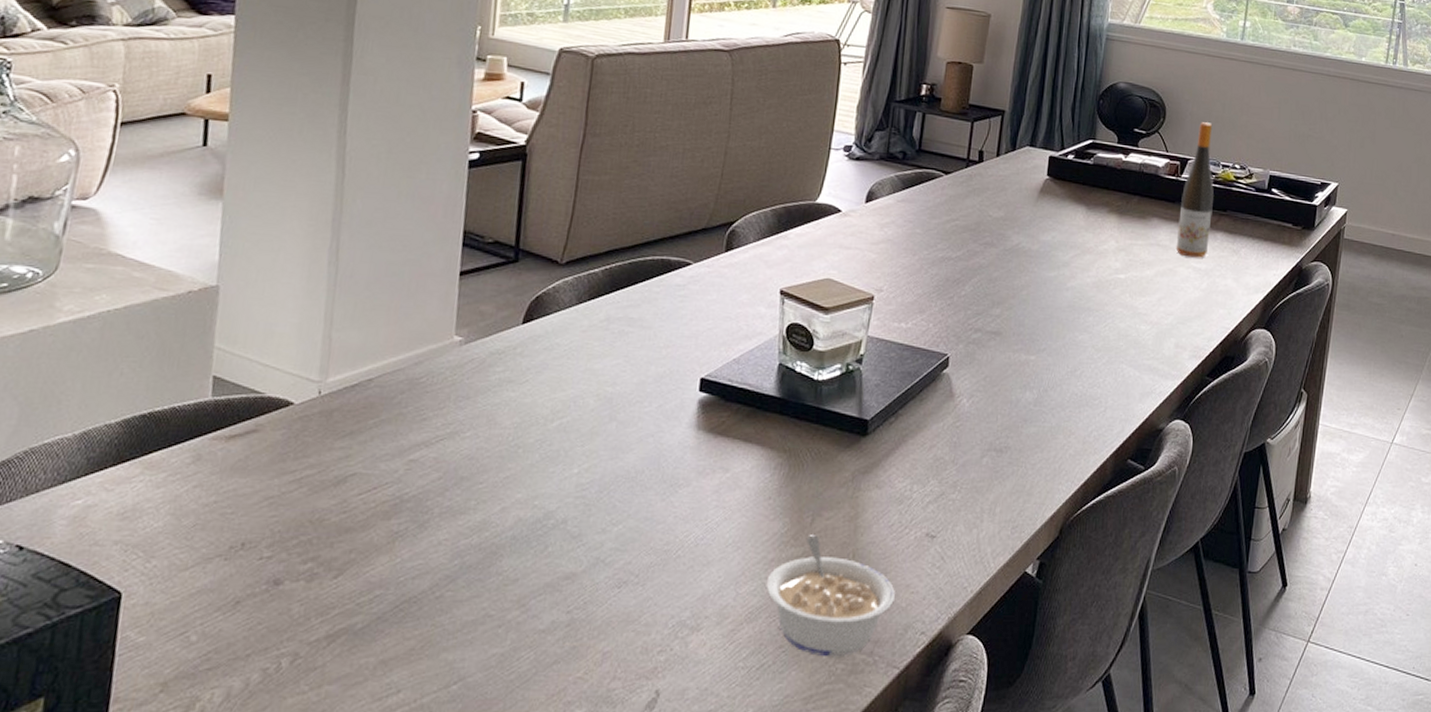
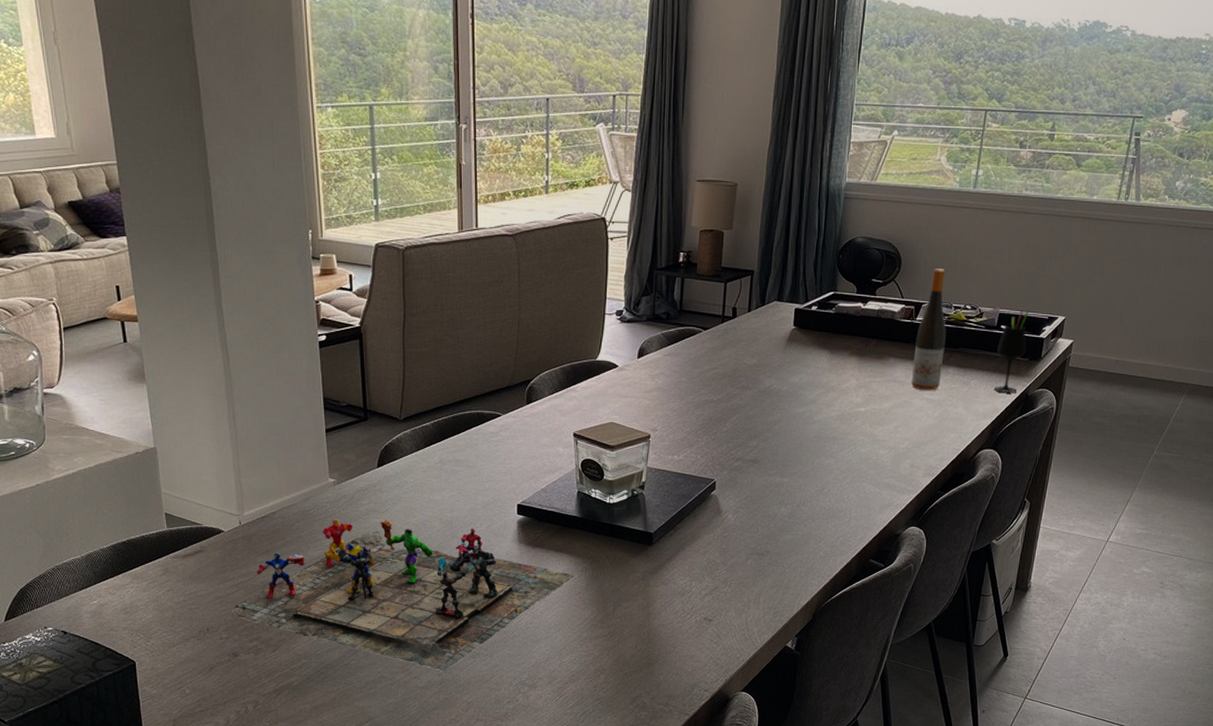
board game: none [283,391,765,609] -> present [231,519,574,672]
legume: present [765,535,895,657] -> none [582,620,682,707]
wine glass: none [1266,173,1300,265] -> present [994,310,1029,393]

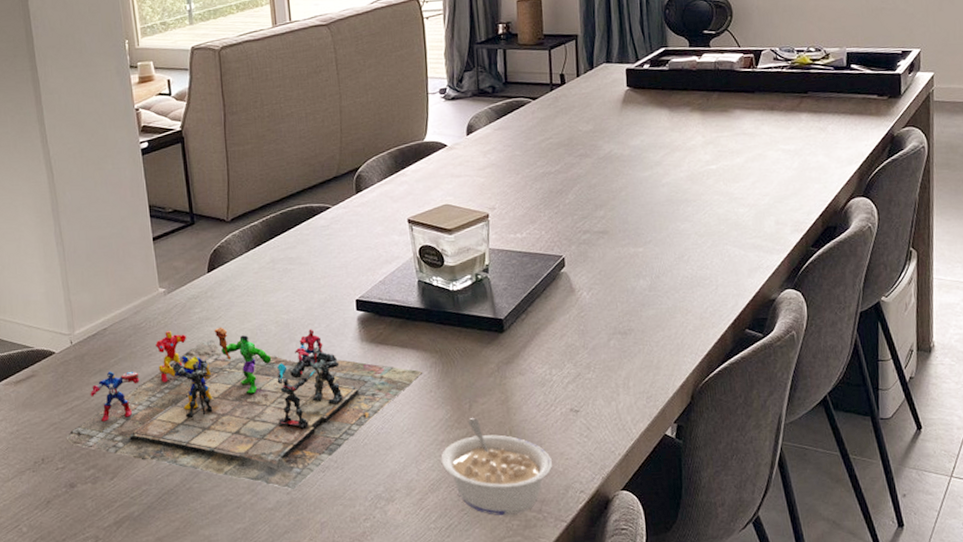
legume: none [582,620,682,707] -> present [441,418,552,516]
wine bottle: present [911,268,946,391] -> none [760,13,795,141]
wine glass: present [994,310,1029,393] -> none [851,46,883,135]

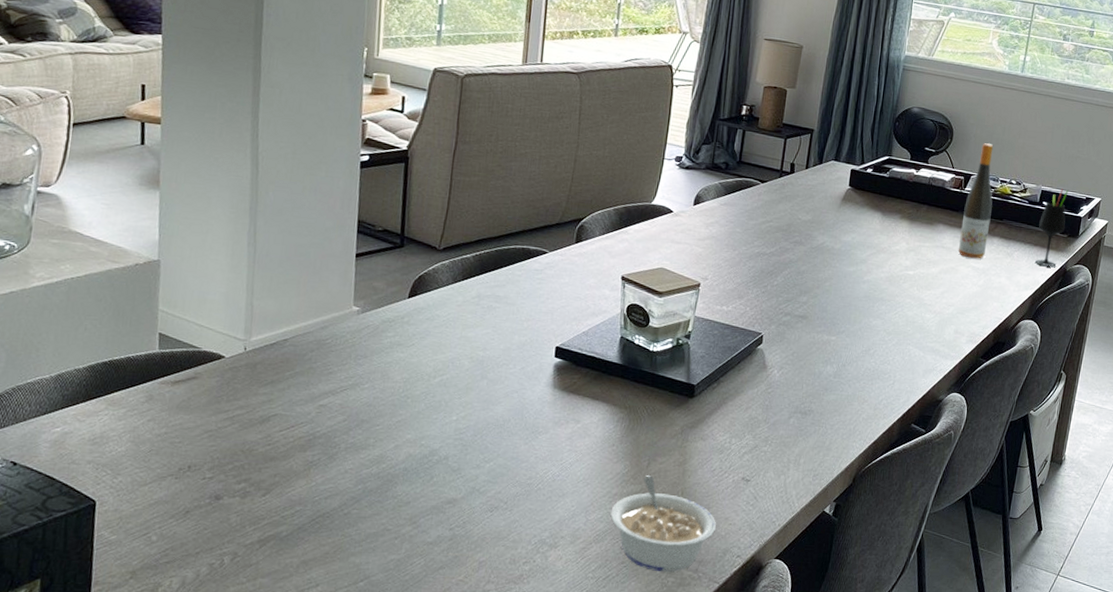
board game: present [65,327,423,490] -> none [220,351,609,527]
wine bottle: none [760,13,795,141] -> present [958,143,994,259]
wine glass: none [851,46,883,135] -> present [1035,189,1068,267]

